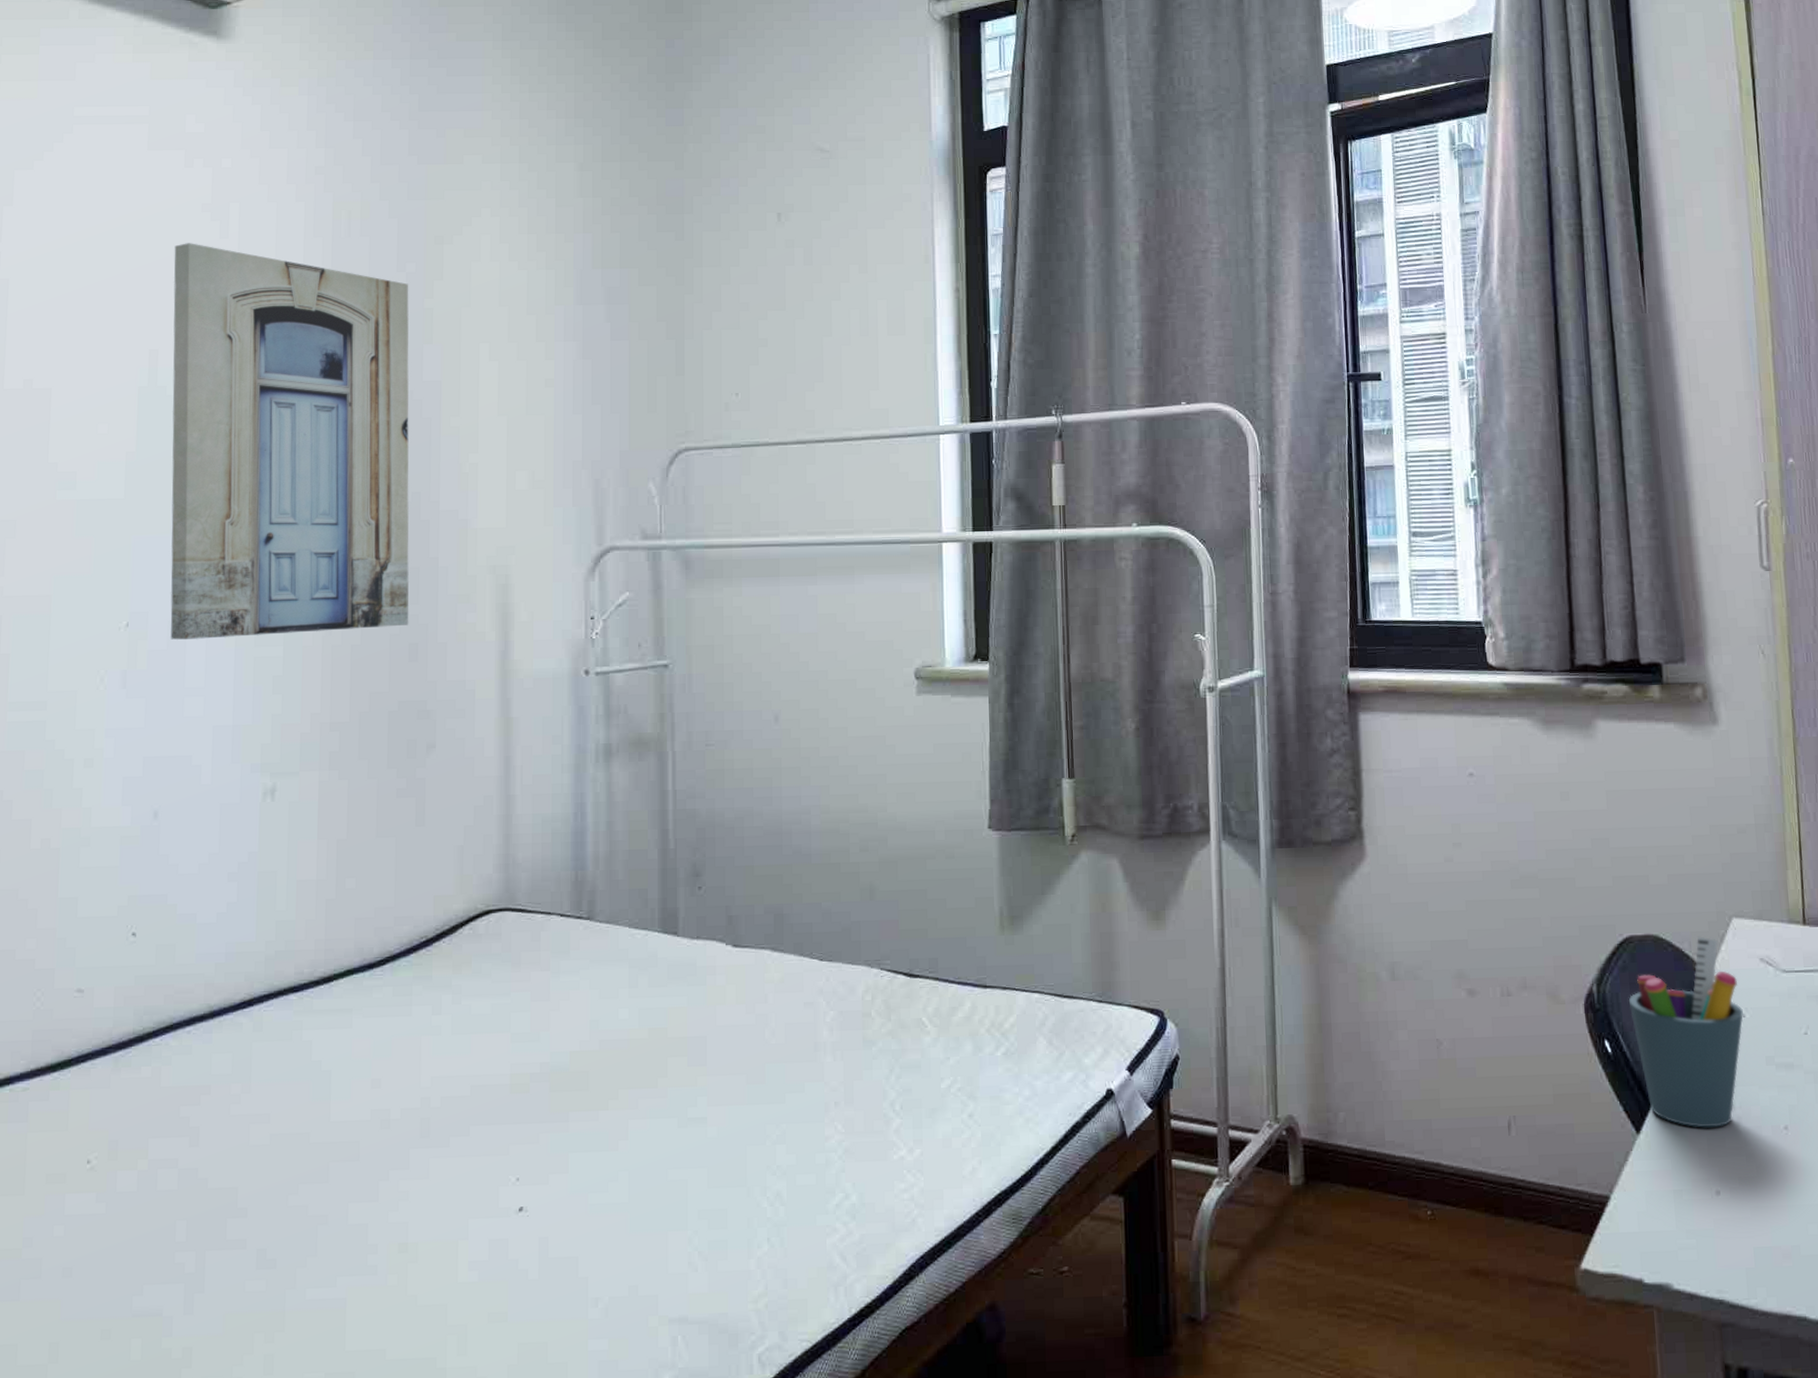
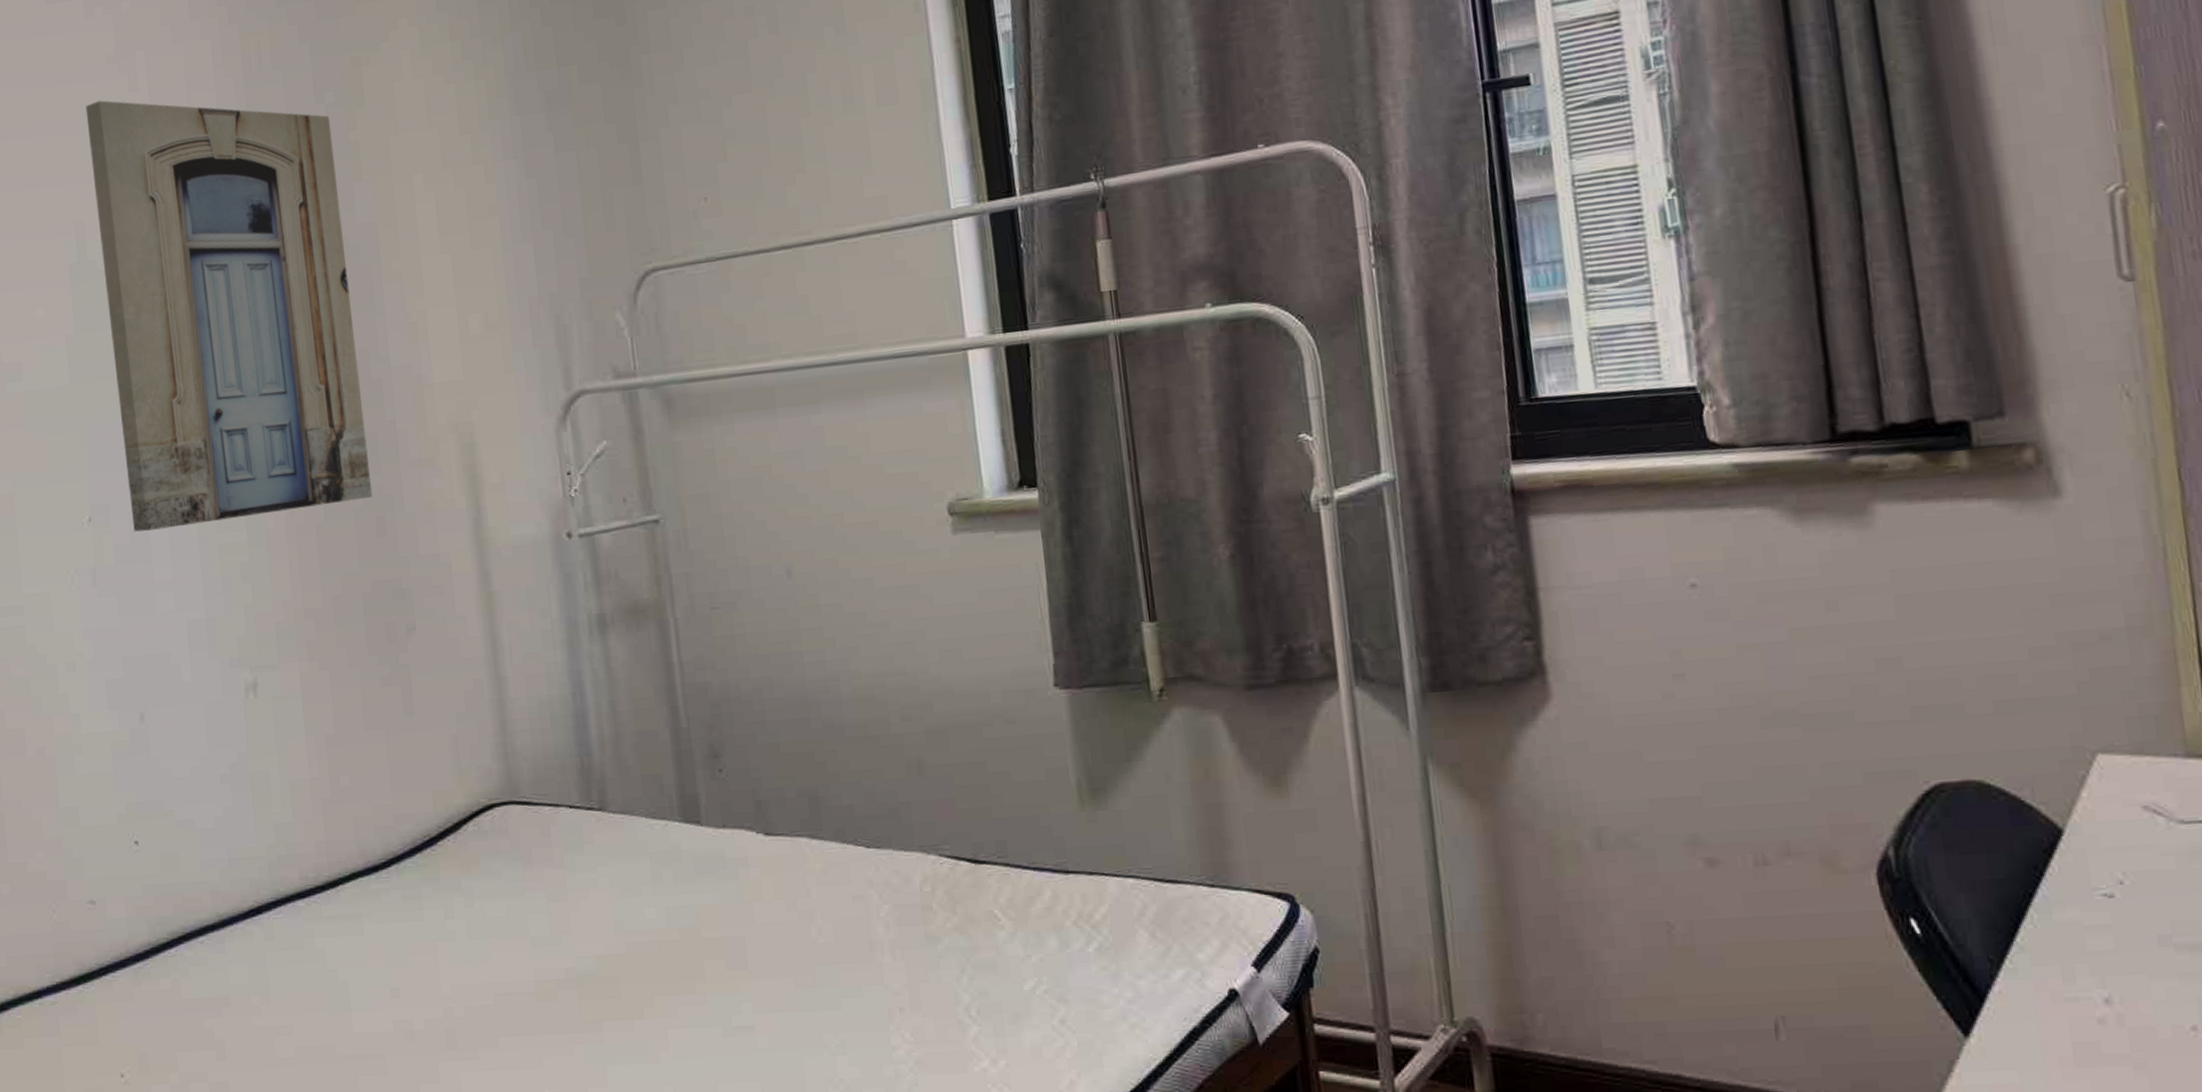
pen holder: present [1628,936,1743,1128] -> none [1942,780,2120,1030]

